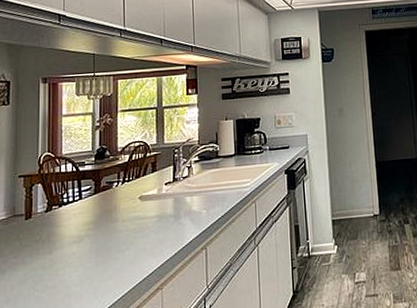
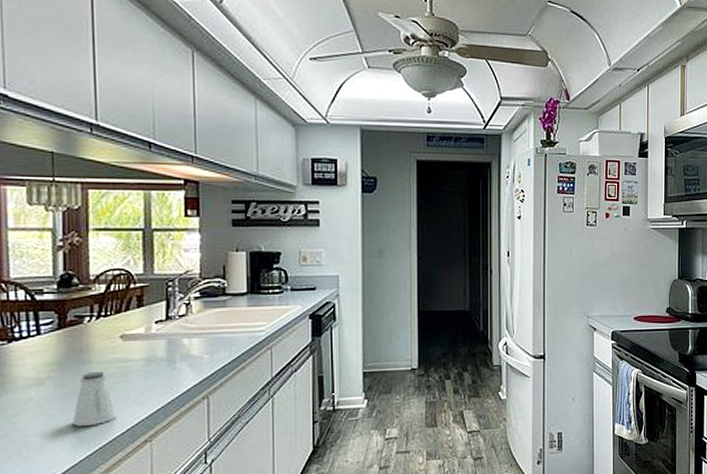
saltshaker: none [102,228,135,277] -> present [72,371,115,426]

